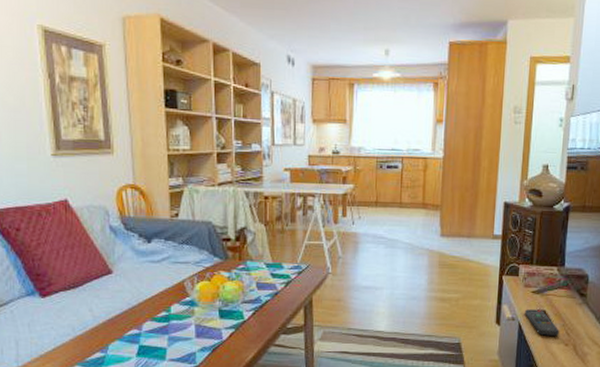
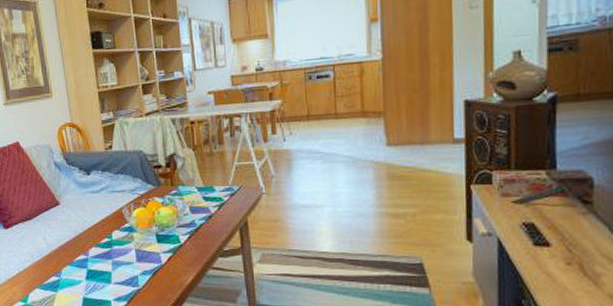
remote control: present [525,309,559,336] -> none [505,222,556,253]

